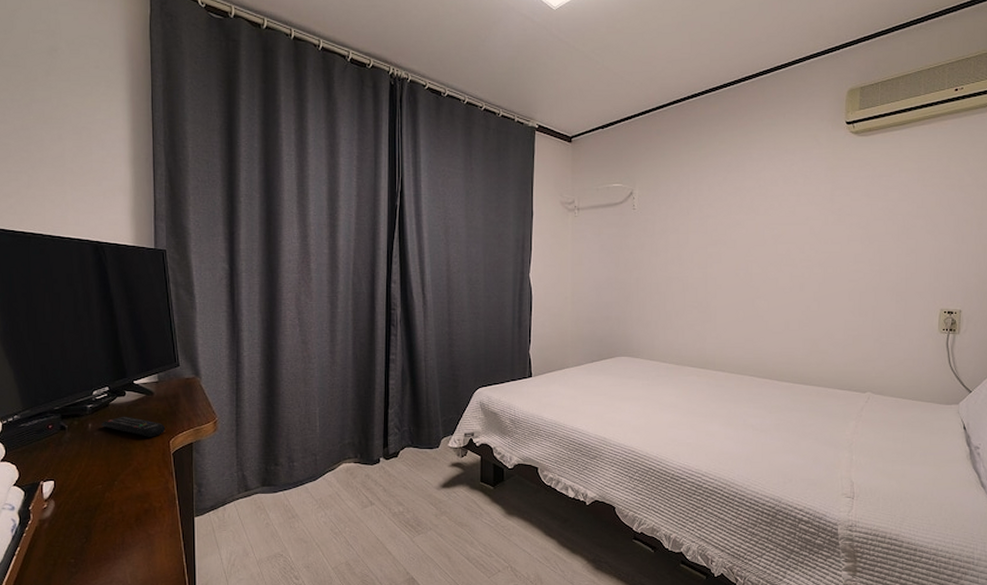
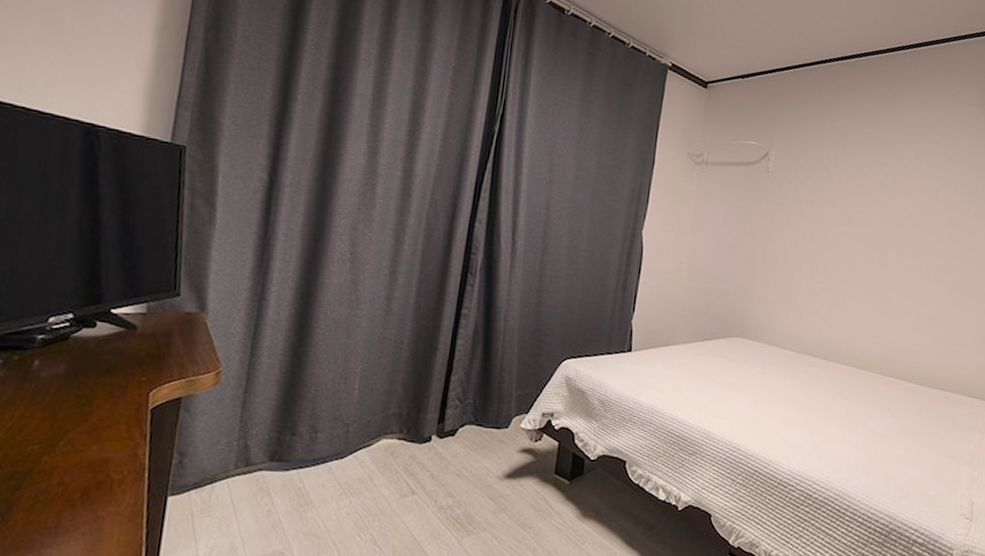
remote control: present [101,416,166,437] -> none [53,354,147,386]

